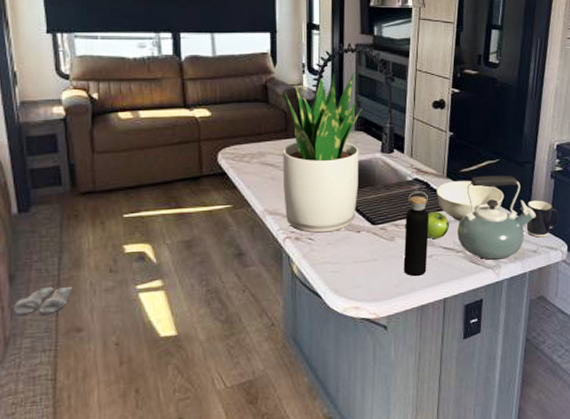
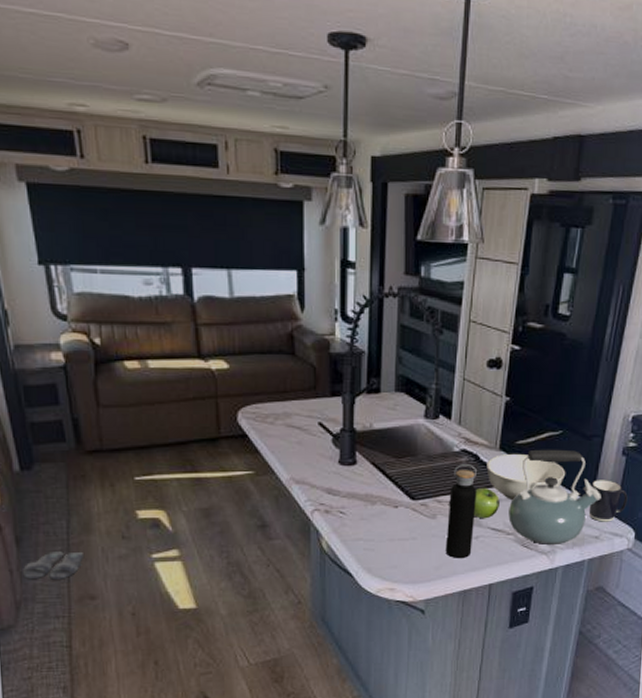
planter: present [283,73,362,233] -> none [312,321,404,506]

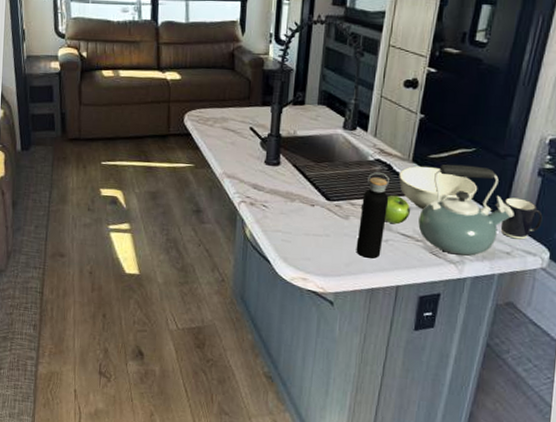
slippers: present [23,551,85,581] -> none [15,215,60,239]

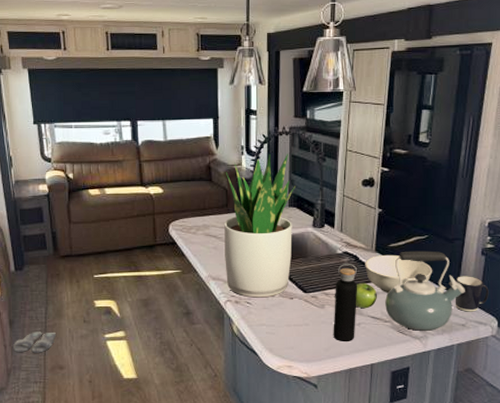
slippers: none [15,215,60,239] -> present [13,332,57,354]
planter: none [242,44,327,202] -> present [224,154,295,298]

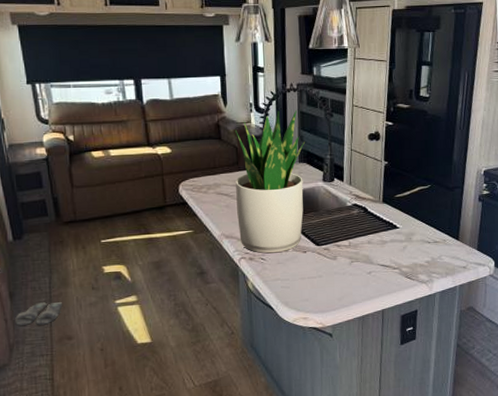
water bottle: present [333,264,358,341] -> none [345,215,368,290]
fruit: present [356,282,377,309] -> none [366,232,386,258]
bowl: present [365,255,433,294] -> none [373,205,436,242]
kettle: present [385,250,465,331] -> none [393,199,465,275]
mug: present [455,276,489,312] -> none [456,221,486,255]

